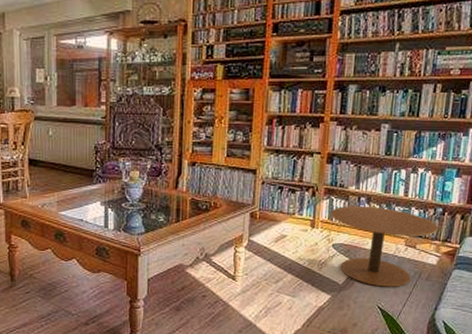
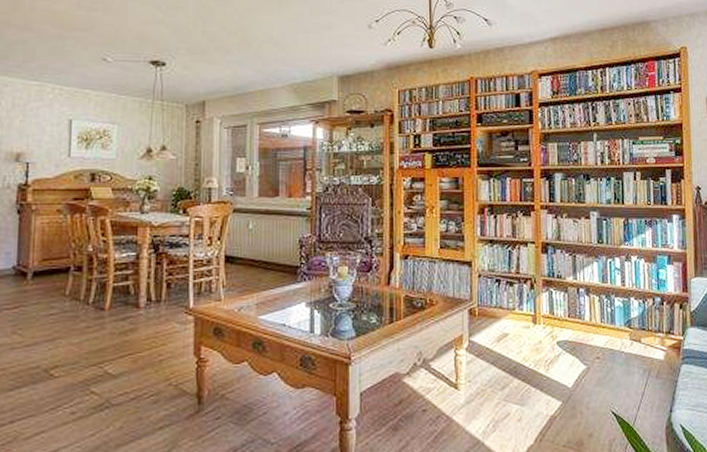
side table: present [330,206,438,287] -> none [551,298,659,389]

